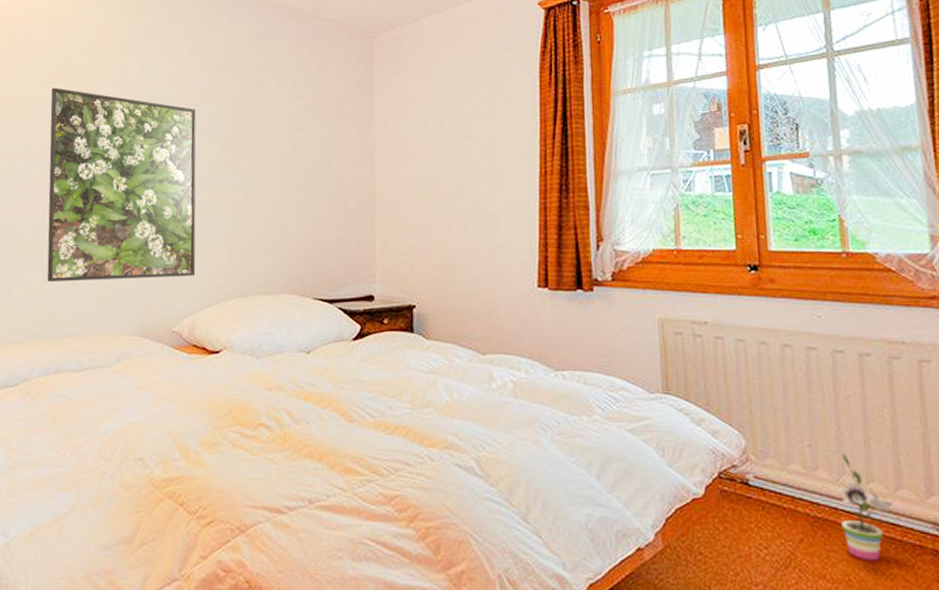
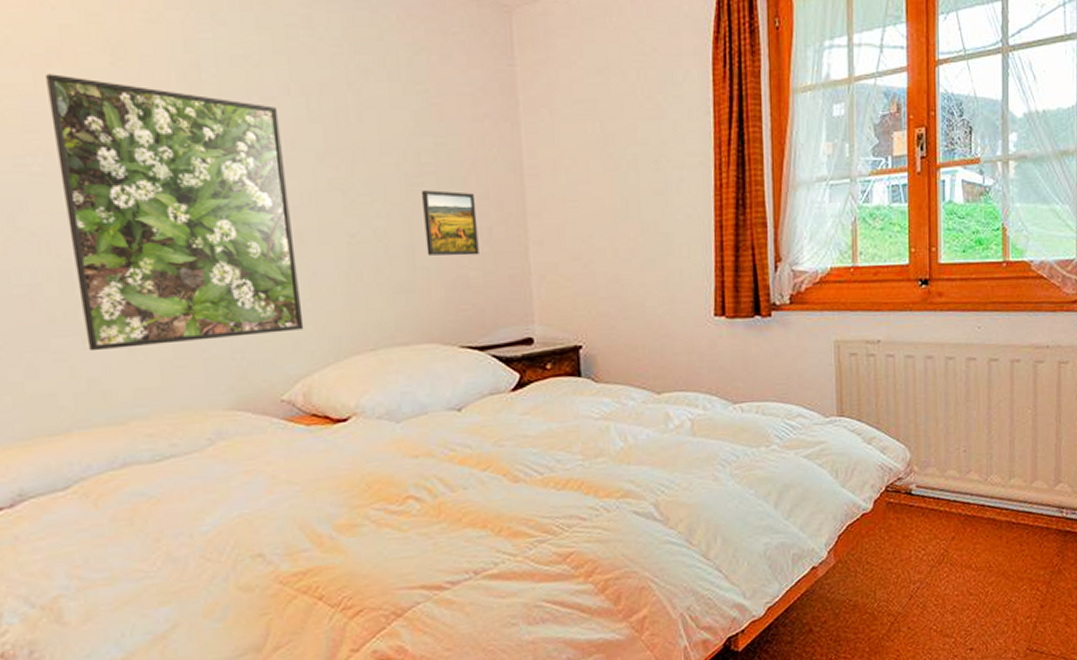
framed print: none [293,171,335,224] -> present [422,190,479,256]
potted plant: present [837,453,899,561] -> none [985,455,1033,547]

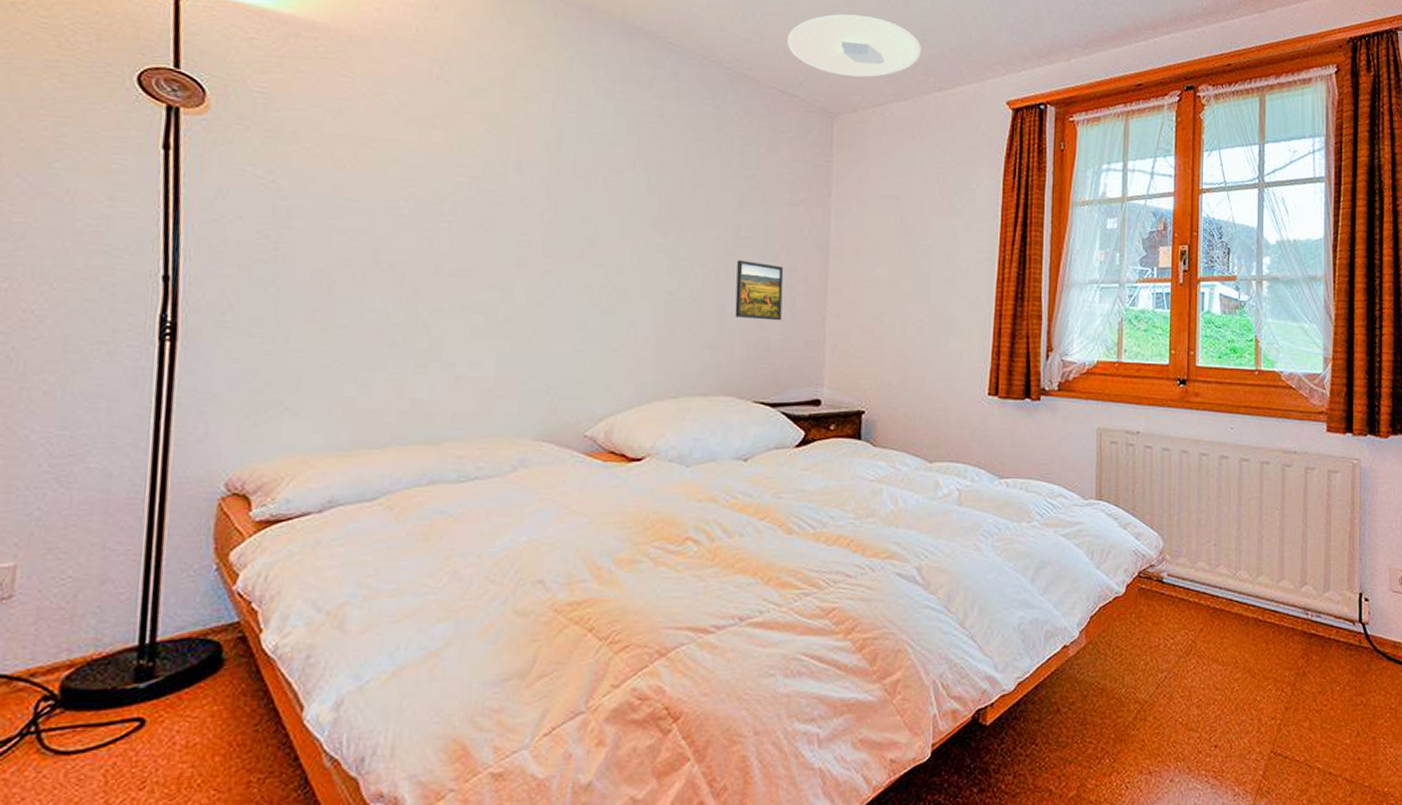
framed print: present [46,74,304,352] -> none [419,134,623,375]

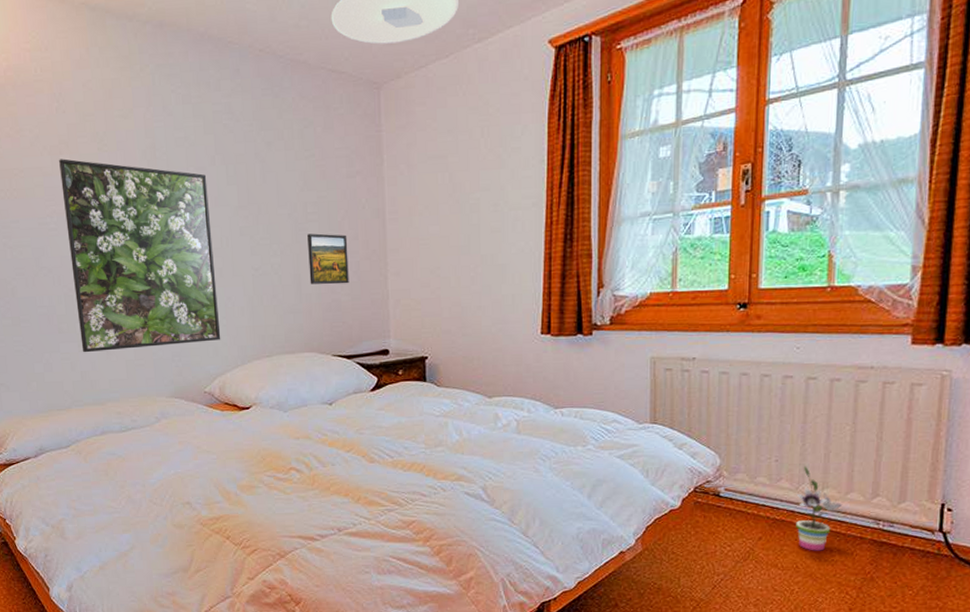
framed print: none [419,134,623,375] -> present [59,158,221,353]
potted plant: none [1234,551,1279,644] -> present [796,466,846,551]

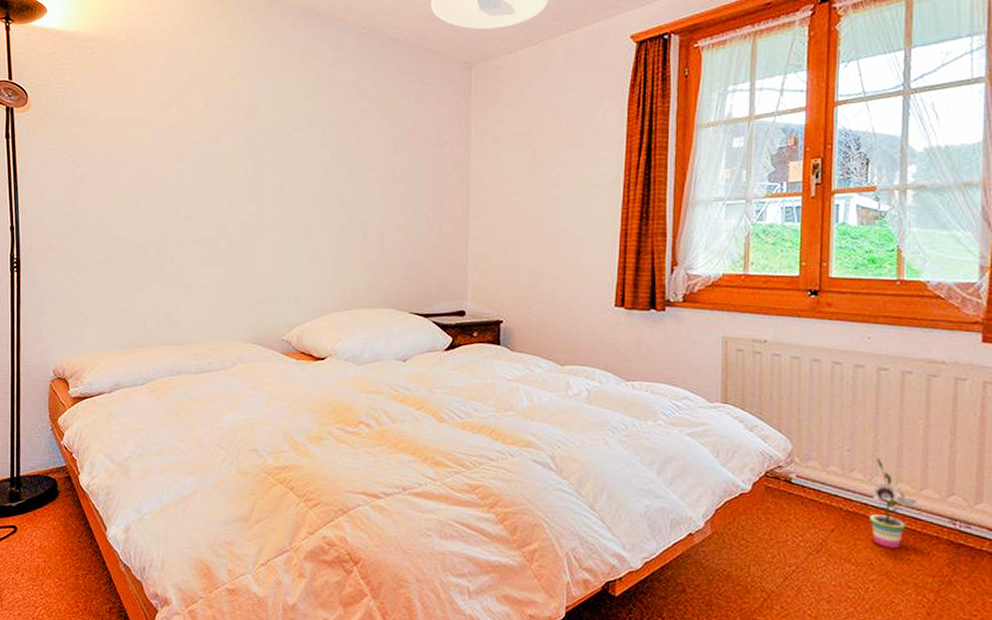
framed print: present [59,158,221,353] -> none [167,112,304,294]
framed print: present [307,233,349,285] -> none [393,196,432,245]

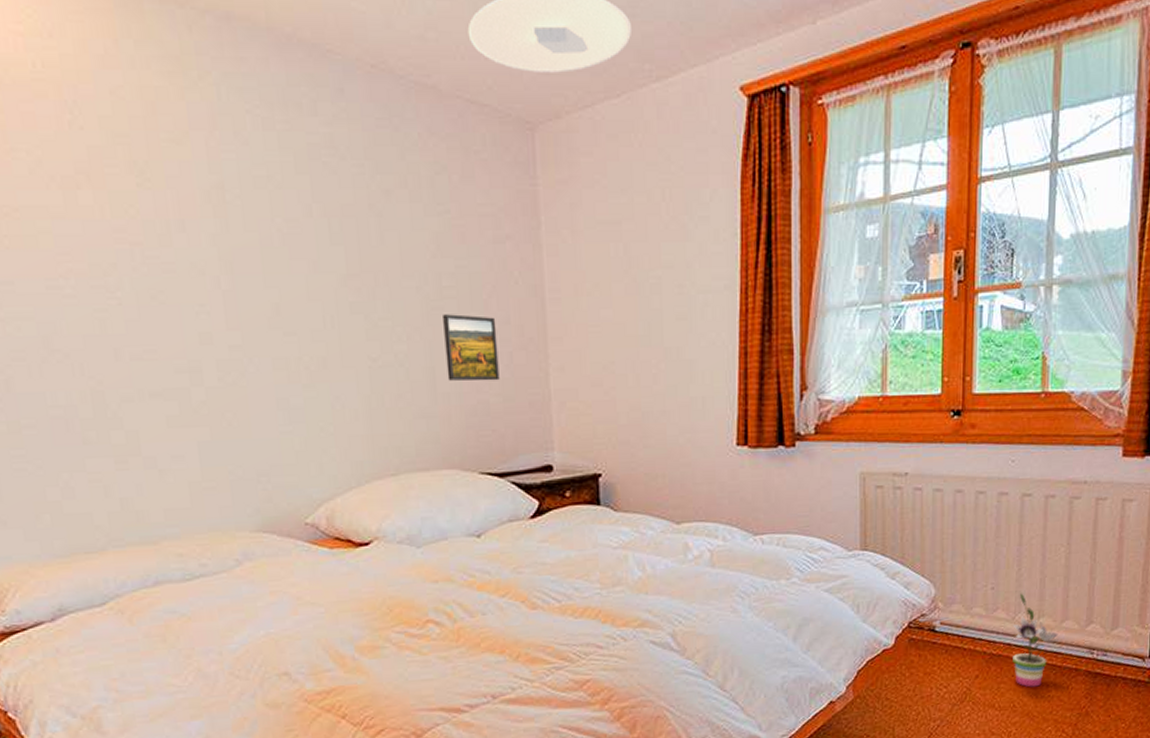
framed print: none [393,196,432,245] -> present [443,314,500,381]

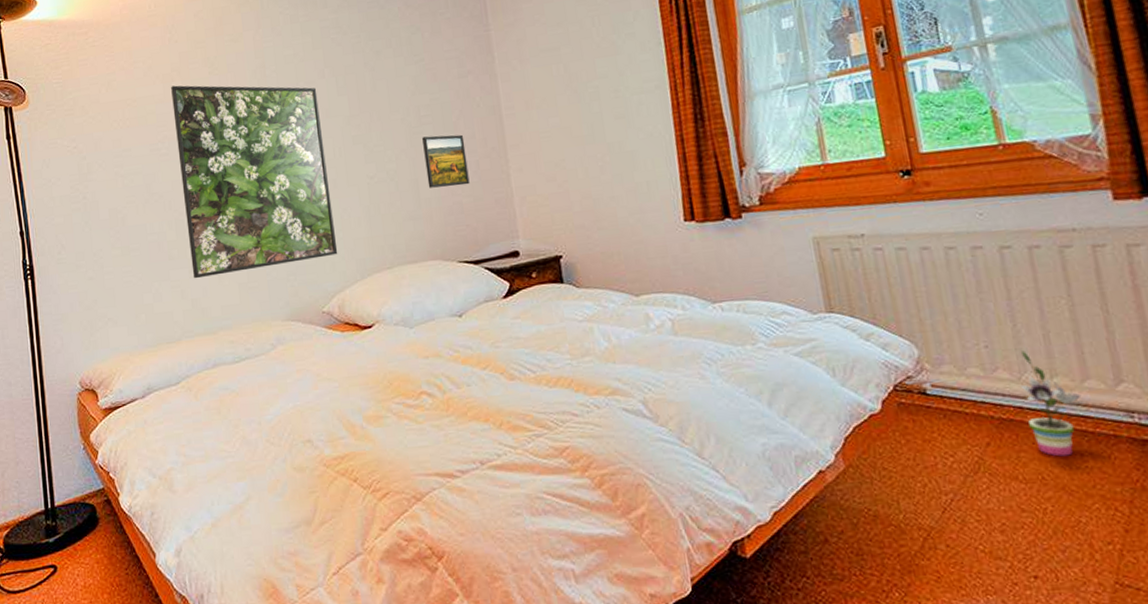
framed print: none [76,195,327,472] -> present [171,85,338,279]

